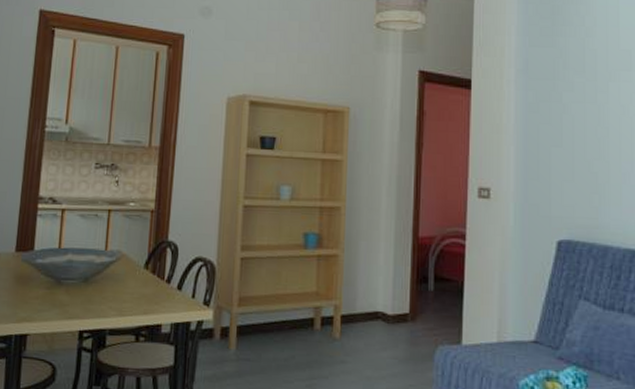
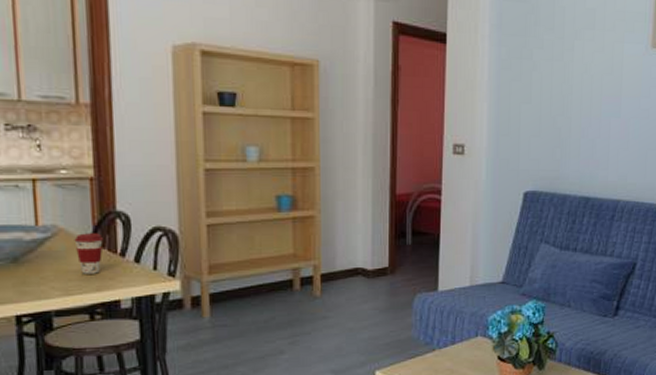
coffee cup: none [132,259,155,298] -> present [74,233,103,274]

